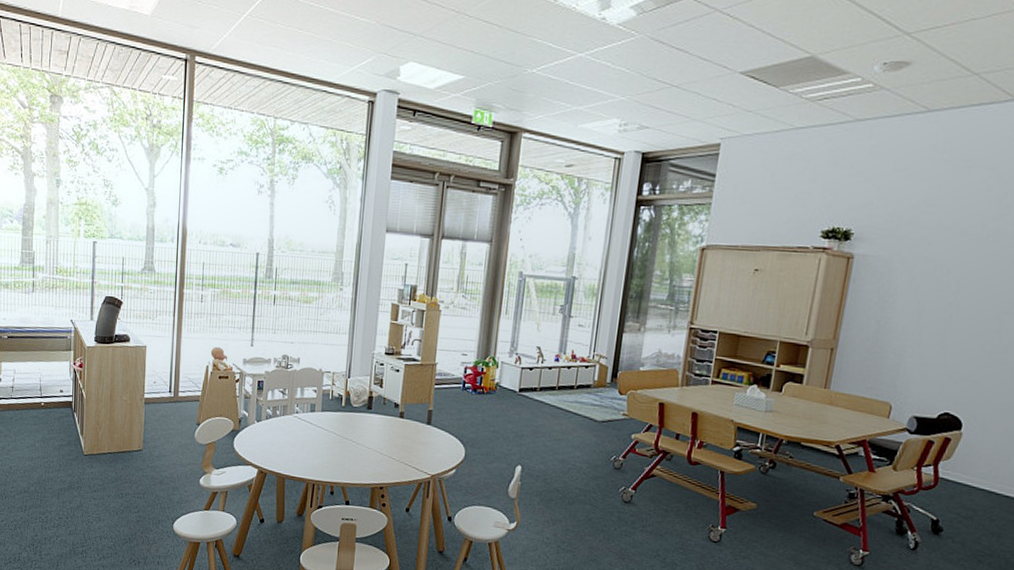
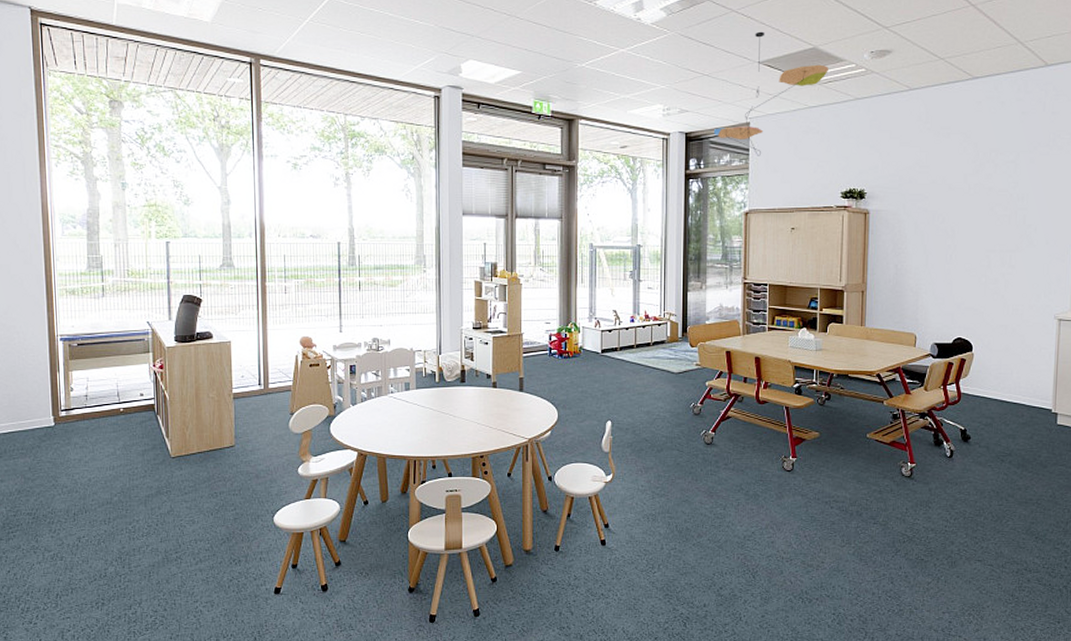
ceiling mobile: none [675,35,826,184] -> present [713,31,828,156]

